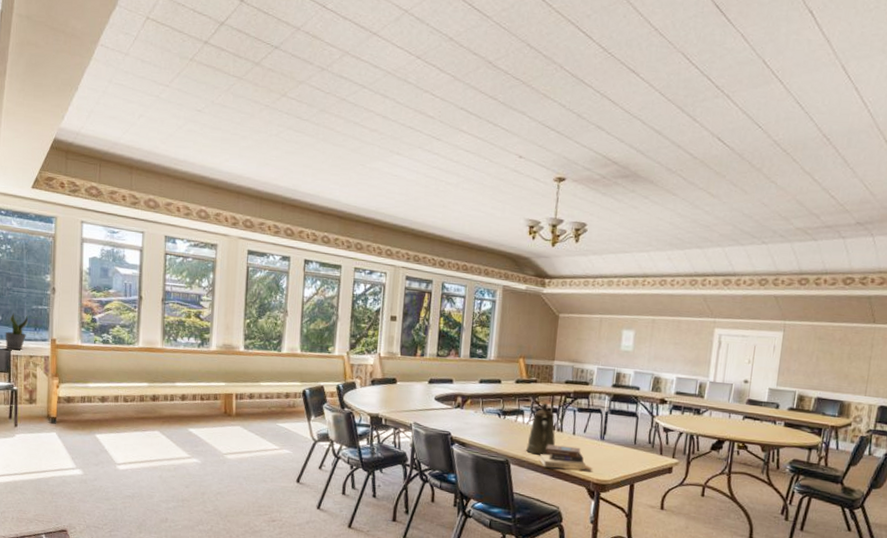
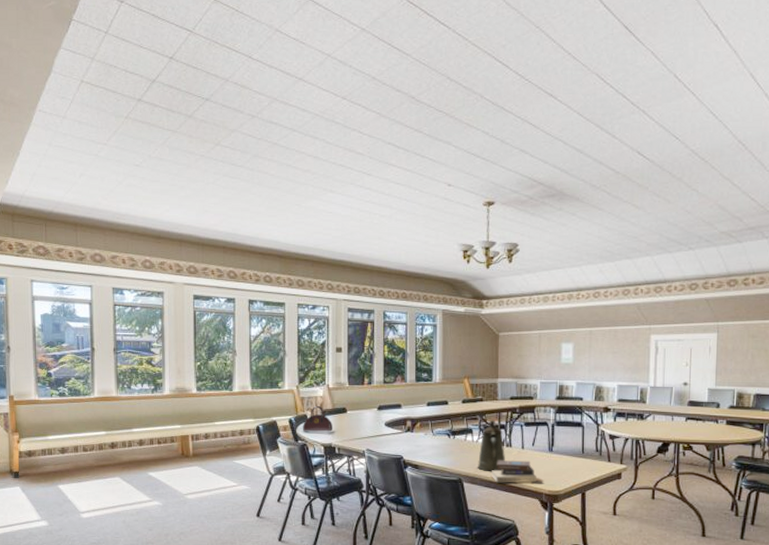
handbag: none [350,373,382,402] -> present [303,405,333,433]

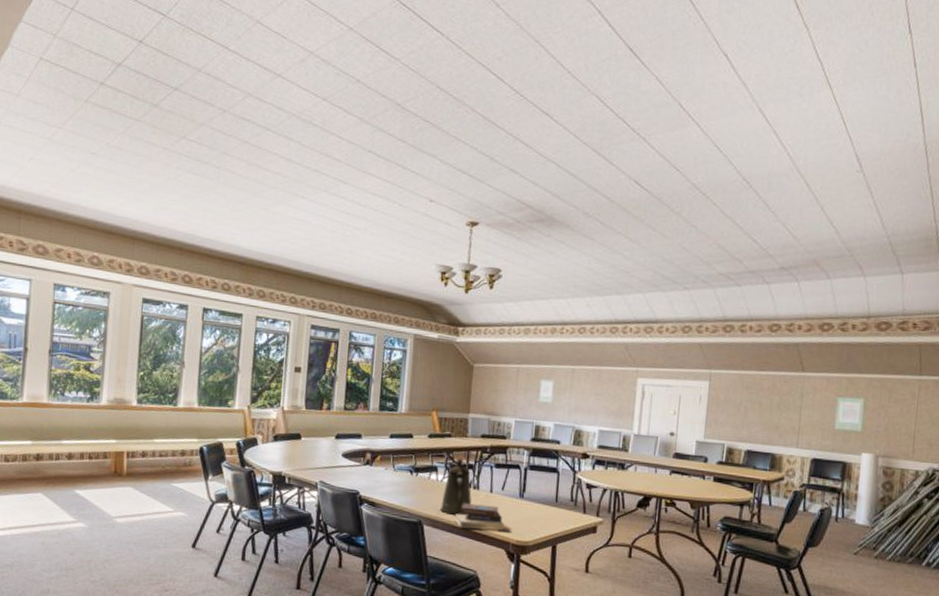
handbag: present [303,405,333,433] -> none [251,429,285,459]

